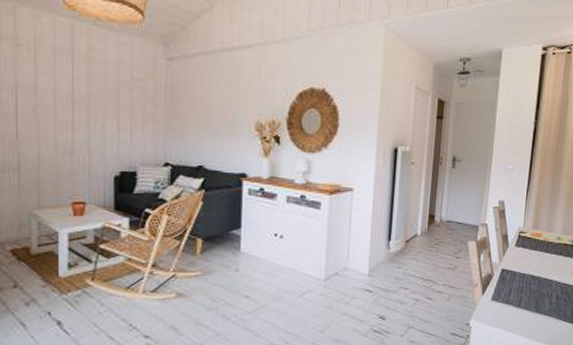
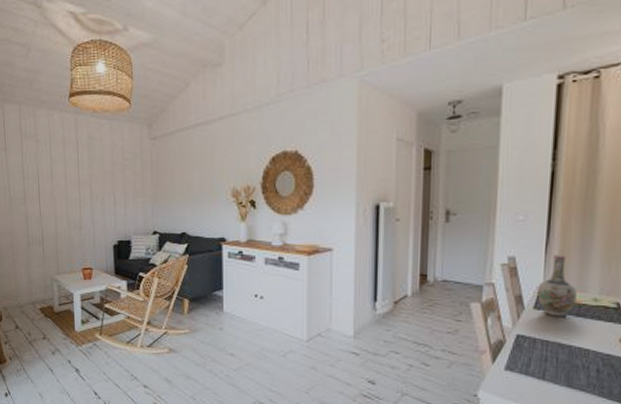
vase: none [518,200,547,253] -> present [537,255,577,317]

